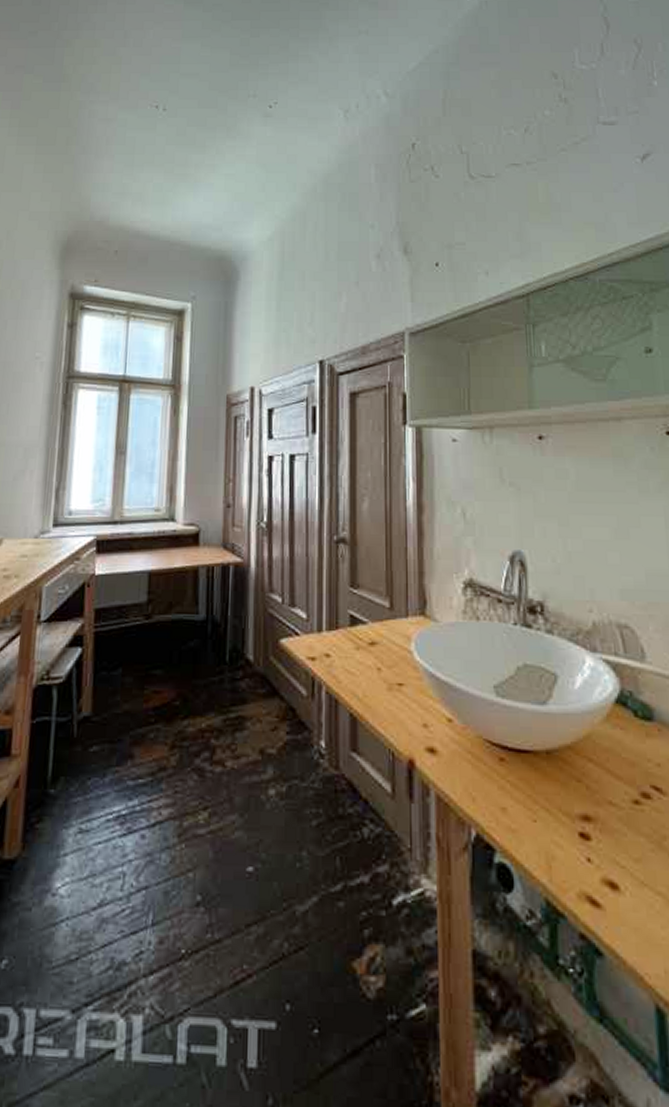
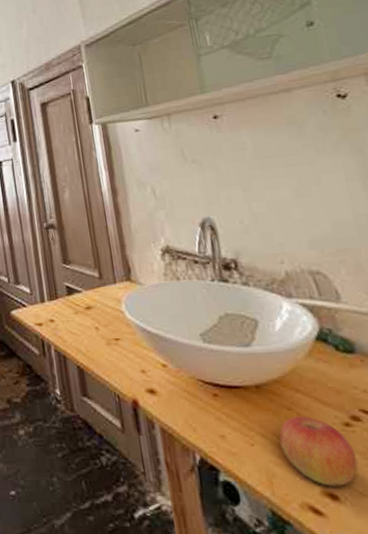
apple: none [565,790,643,874] -> present [279,416,359,487]

